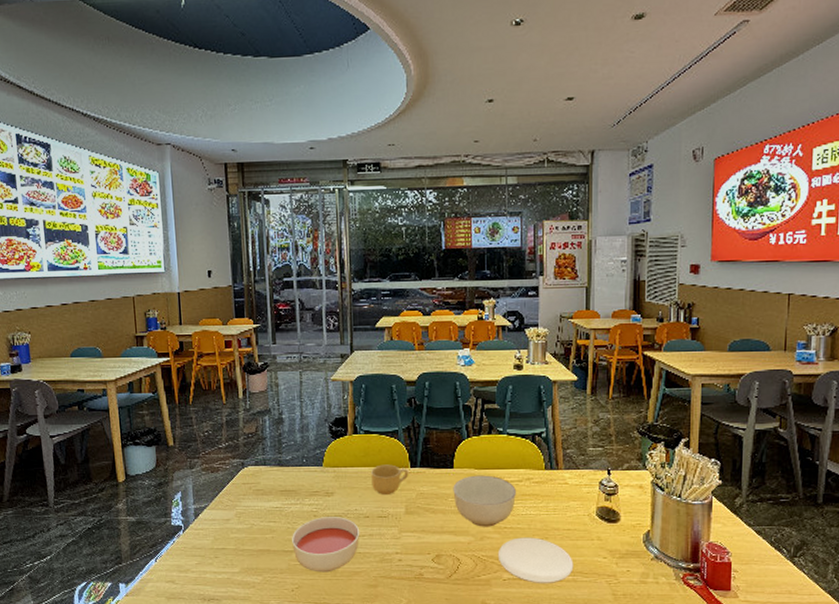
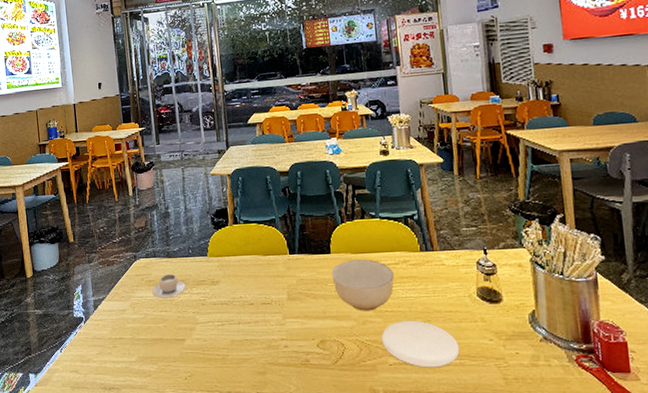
teacup: none [260,483,298,508] -> present [152,273,186,298]
bowl: present [292,517,360,573] -> none [182,304,246,360]
teacup: present [371,464,409,494] -> none [252,252,289,282]

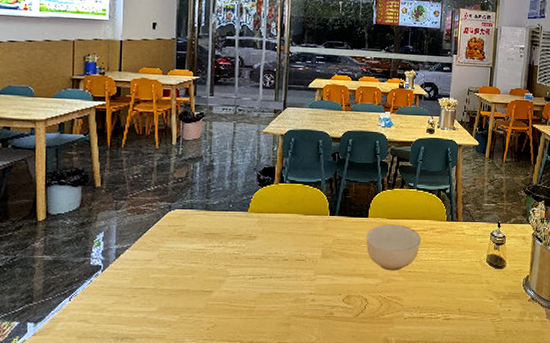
teacup: present [152,273,186,298] -> none [183,226,221,250]
plate: present [381,320,460,369] -> none [401,280,465,322]

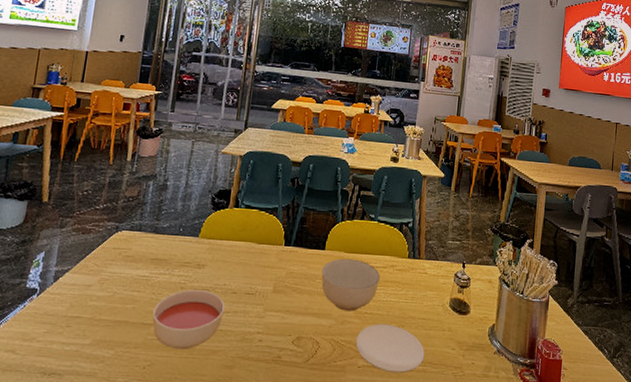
bowl: none [212,259,278,312] -> present [152,289,225,350]
plate: none [401,280,465,322] -> present [355,323,425,374]

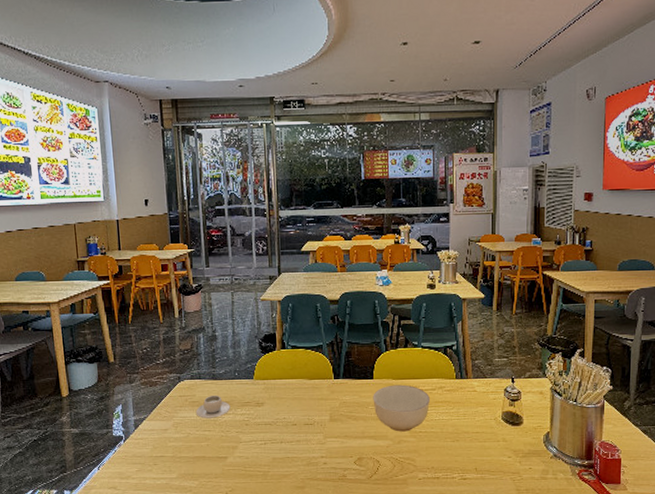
teacup: none [127,250,168,278] -> present [195,395,231,419]
bowl: present [152,289,225,350] -> none [225,425,289,476]
plate: present [355,323,425,374] -> none [413,440,482,482]

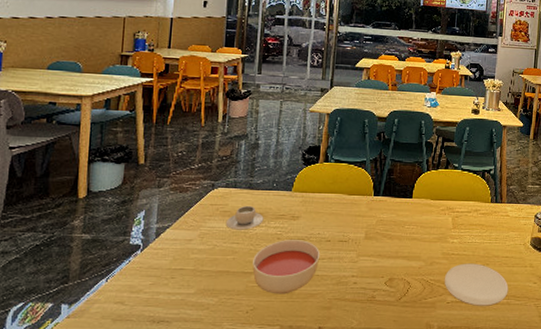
bowl: none [225,425,289,476] -> present [252,240,321,294]
bowl: present [373,384,430,432] -> none [410,205,465,253]
plate: none [413,440,482,482] -> present [444,263,509,307]

